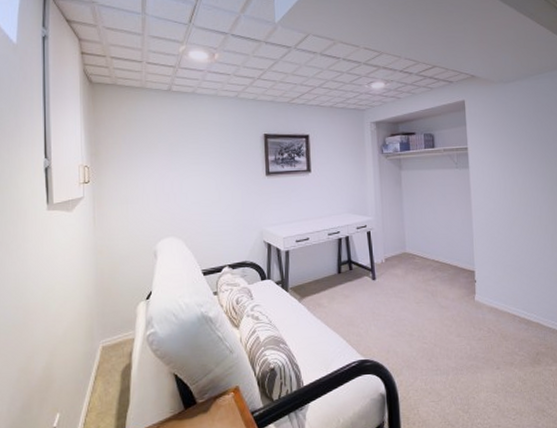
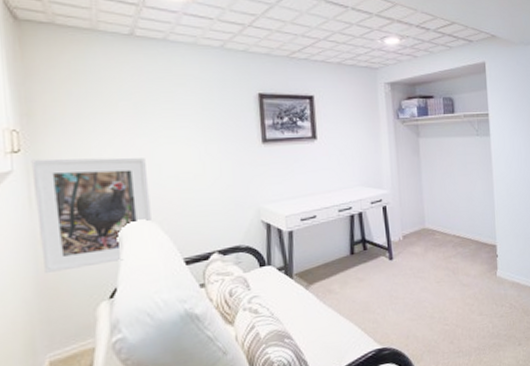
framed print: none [96,187,179,276] -> present [31,157,151,273]

